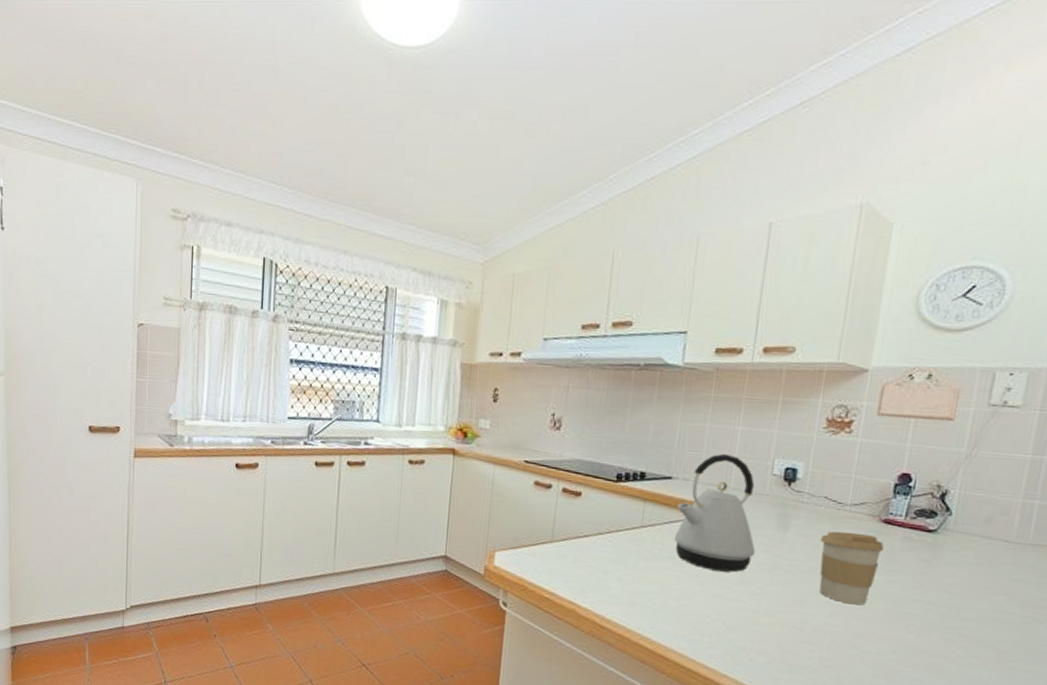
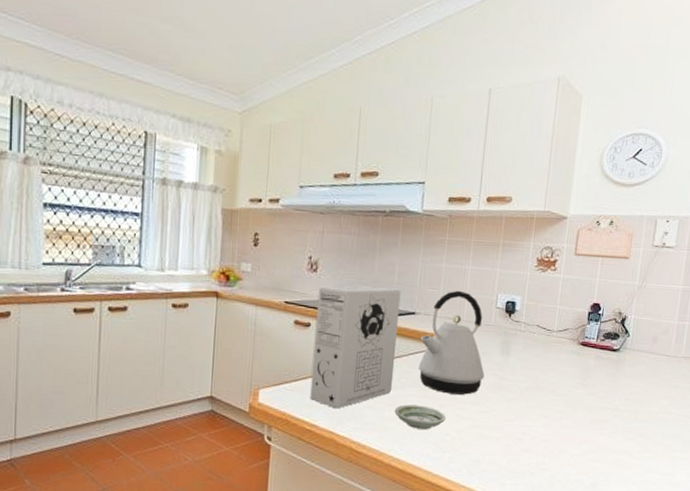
cereal box: none [549,445,656,578] -> present [310,285,401,409]
saucer: none [644,578,707,608] -> present [394,404,446,430]
coffee cup: present [819,531,884,606] -> none [534,354,582,416]

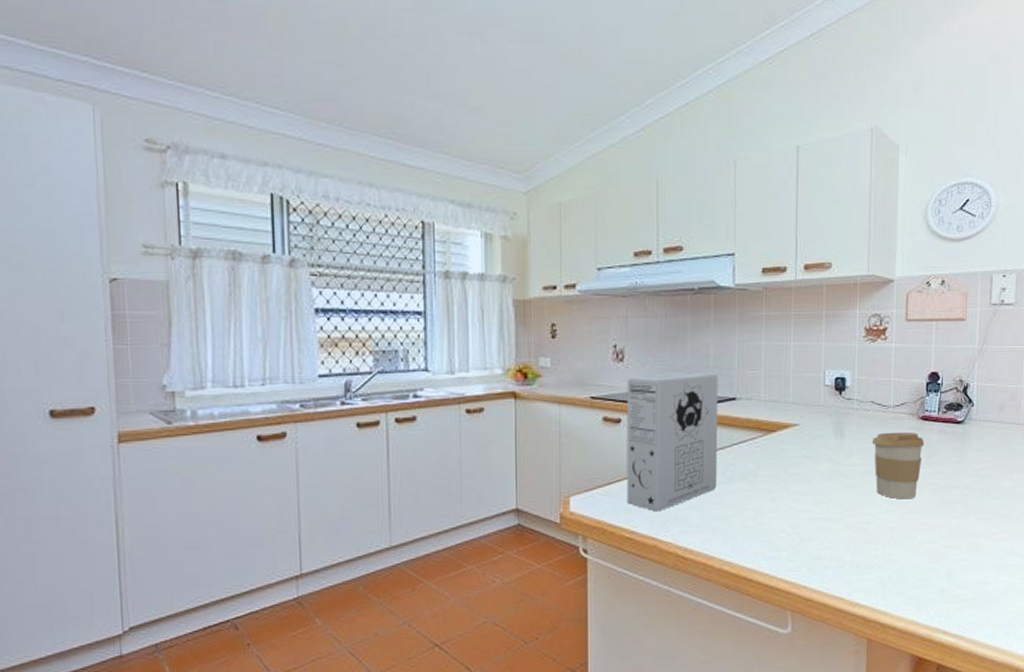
saucer: present [394,404,446,430] -> none [721,500,780,527]
kettle: present [418,290,485,395] -> none [743,369,818,485]
coffee cup: none [534,354,582,416] -> present [871,431,925,500]

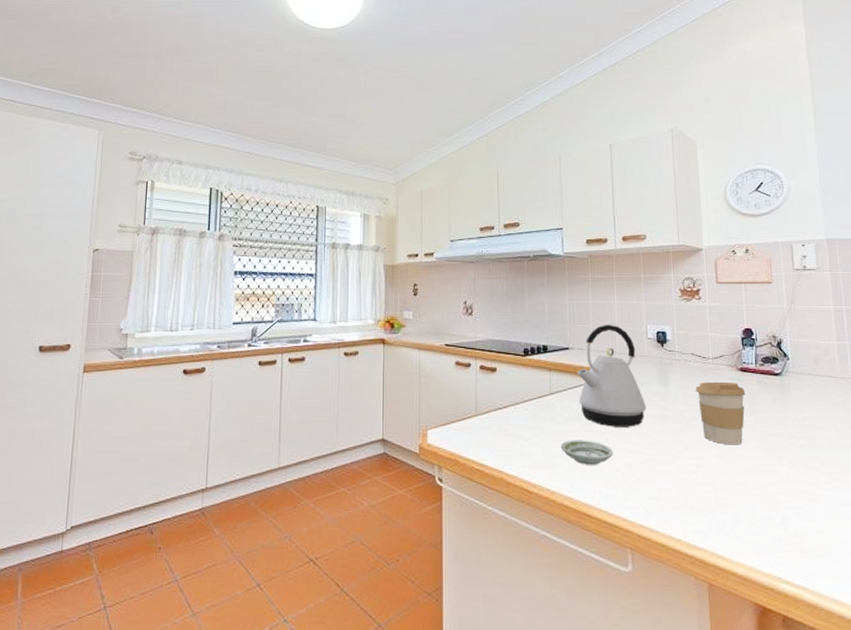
cereal box: present [627,372,718,512] -> none [475,325,556,447]
saucer: none [721,500,780,527] -> present [560,440,614,465]
kettle: none [743,369,818,485] -> present [577,324,646,427]

